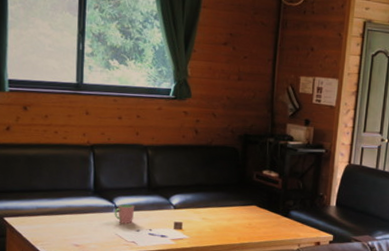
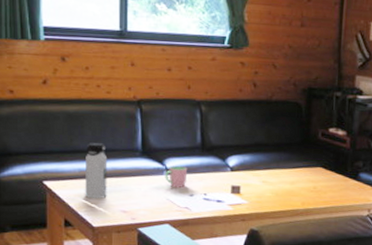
water bottle: none [41,183,63,234] -> present [85,143,108,199]

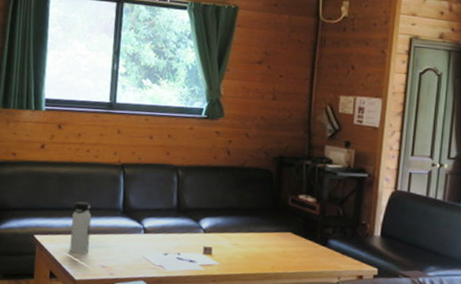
cup: present [165,166,188,187] -> none [142,225,164,246]

